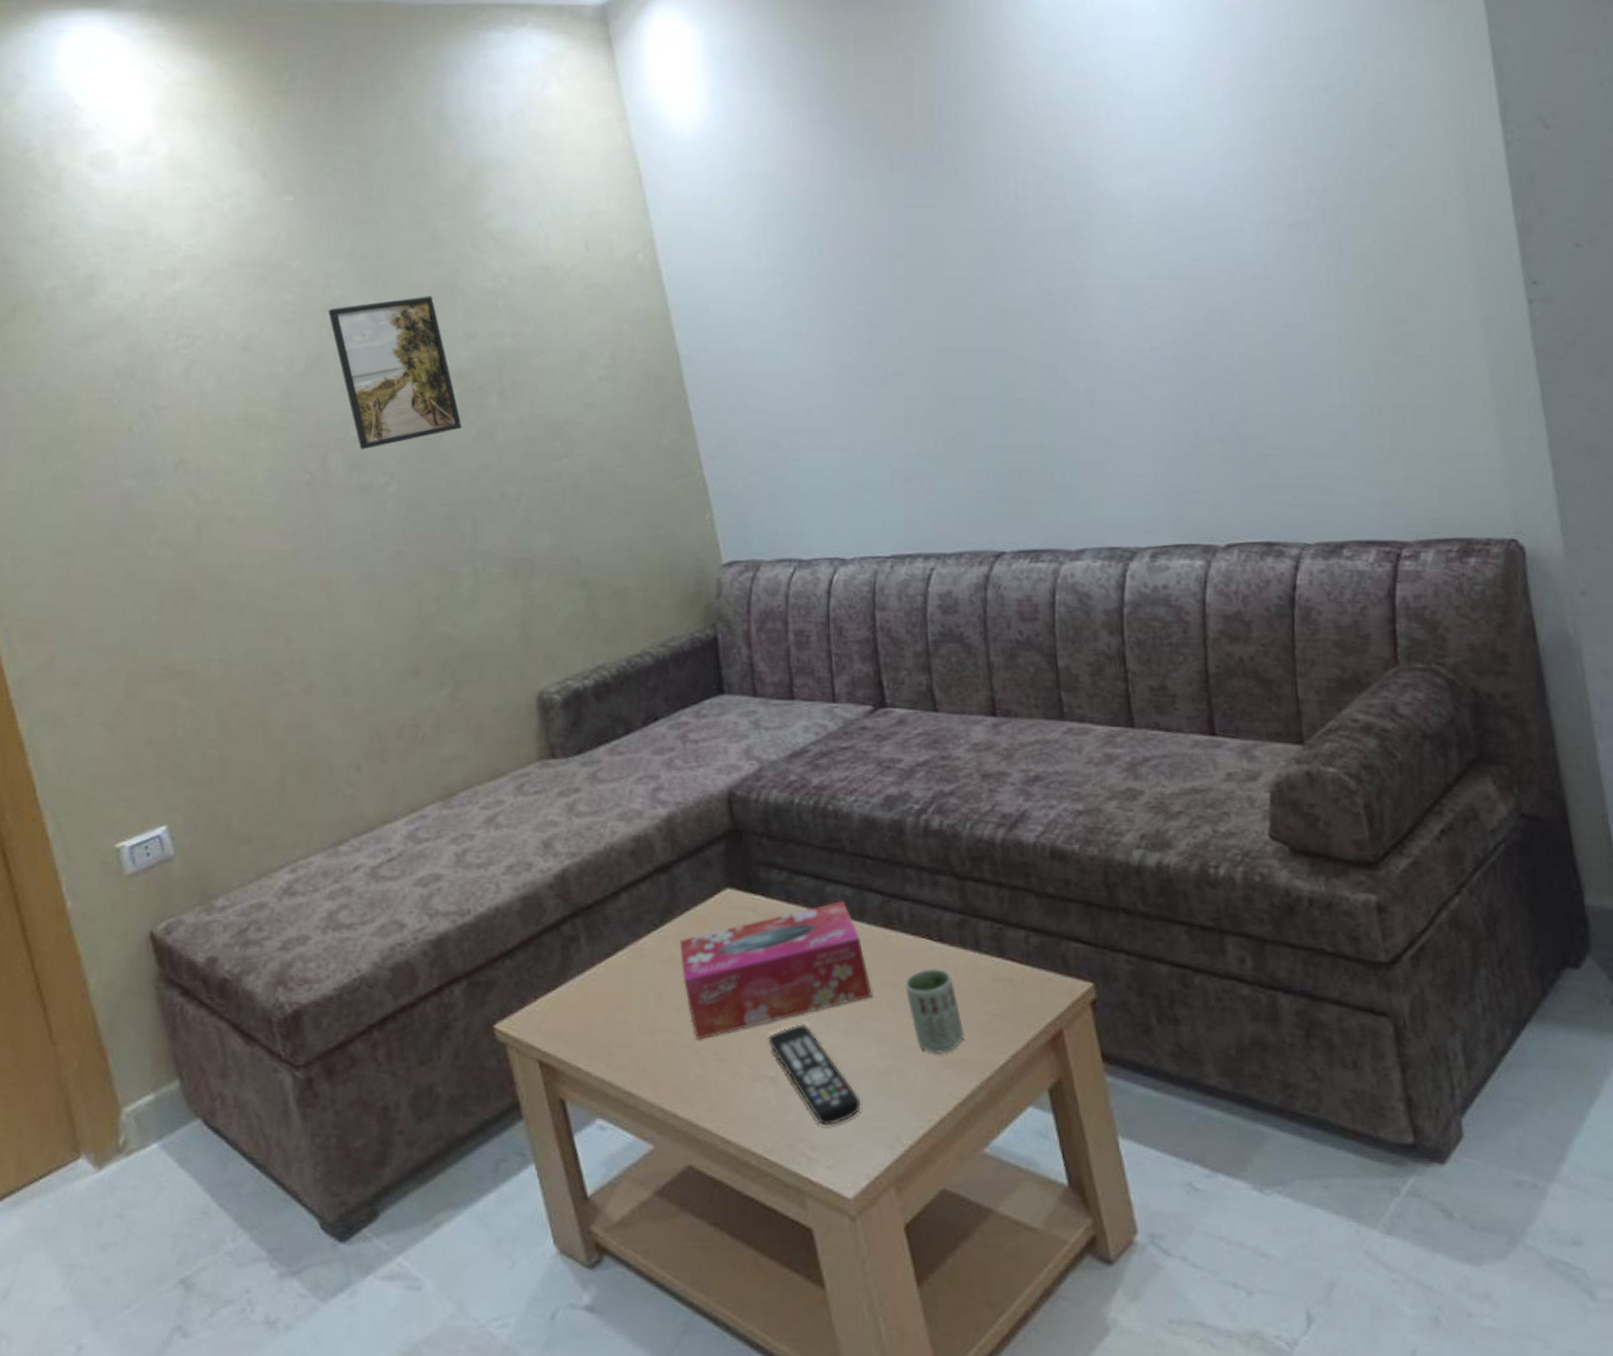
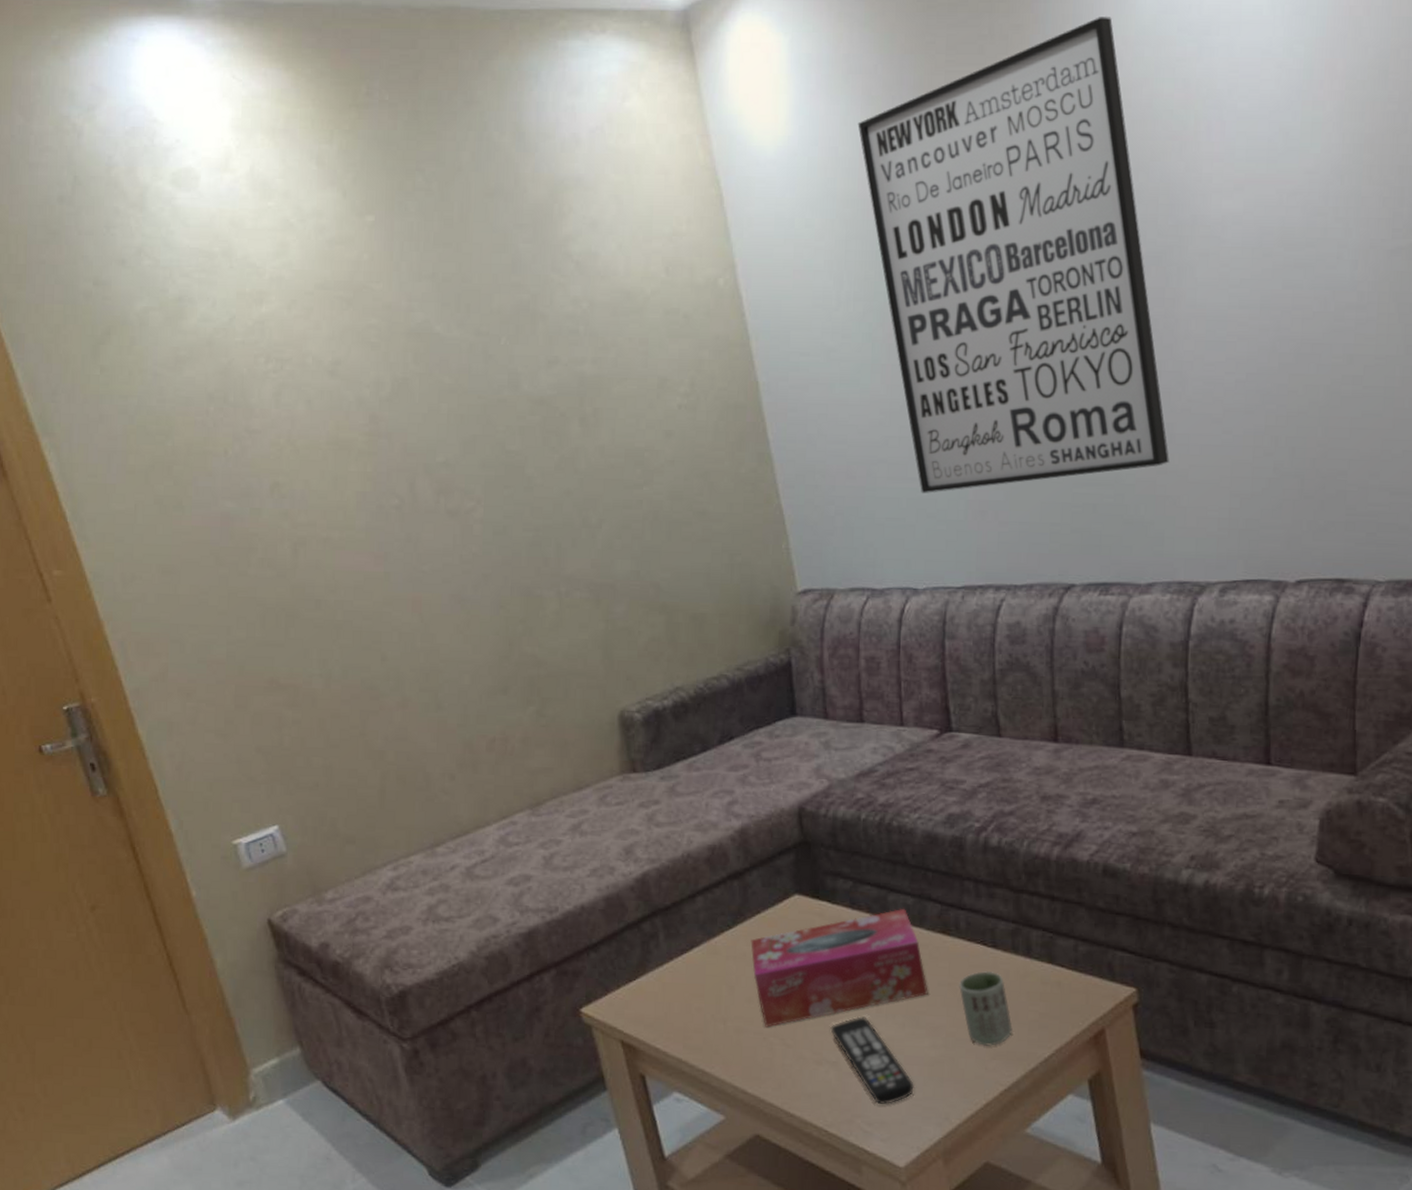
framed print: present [328,296,462,450] -> none [412,321,545,475]
wall art: none [772,12,1091,462] -> present [857,17,1169,493]

